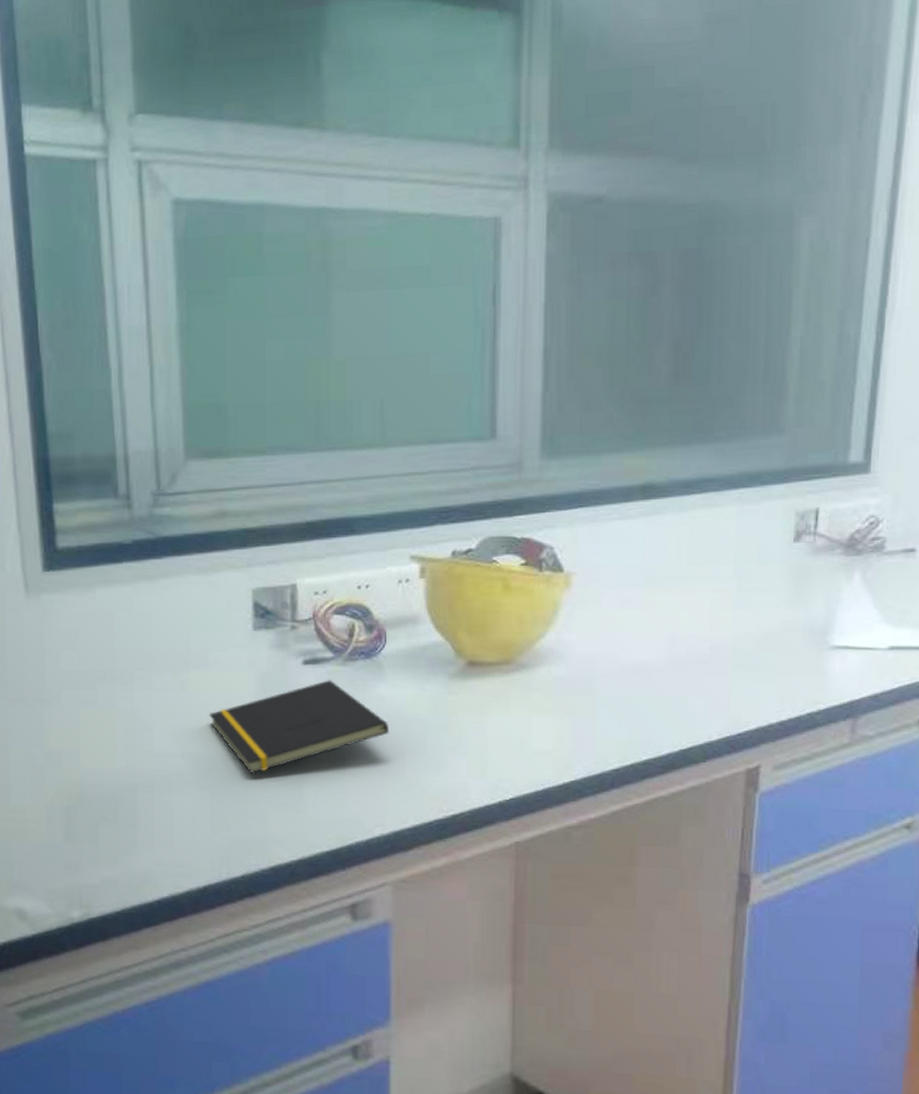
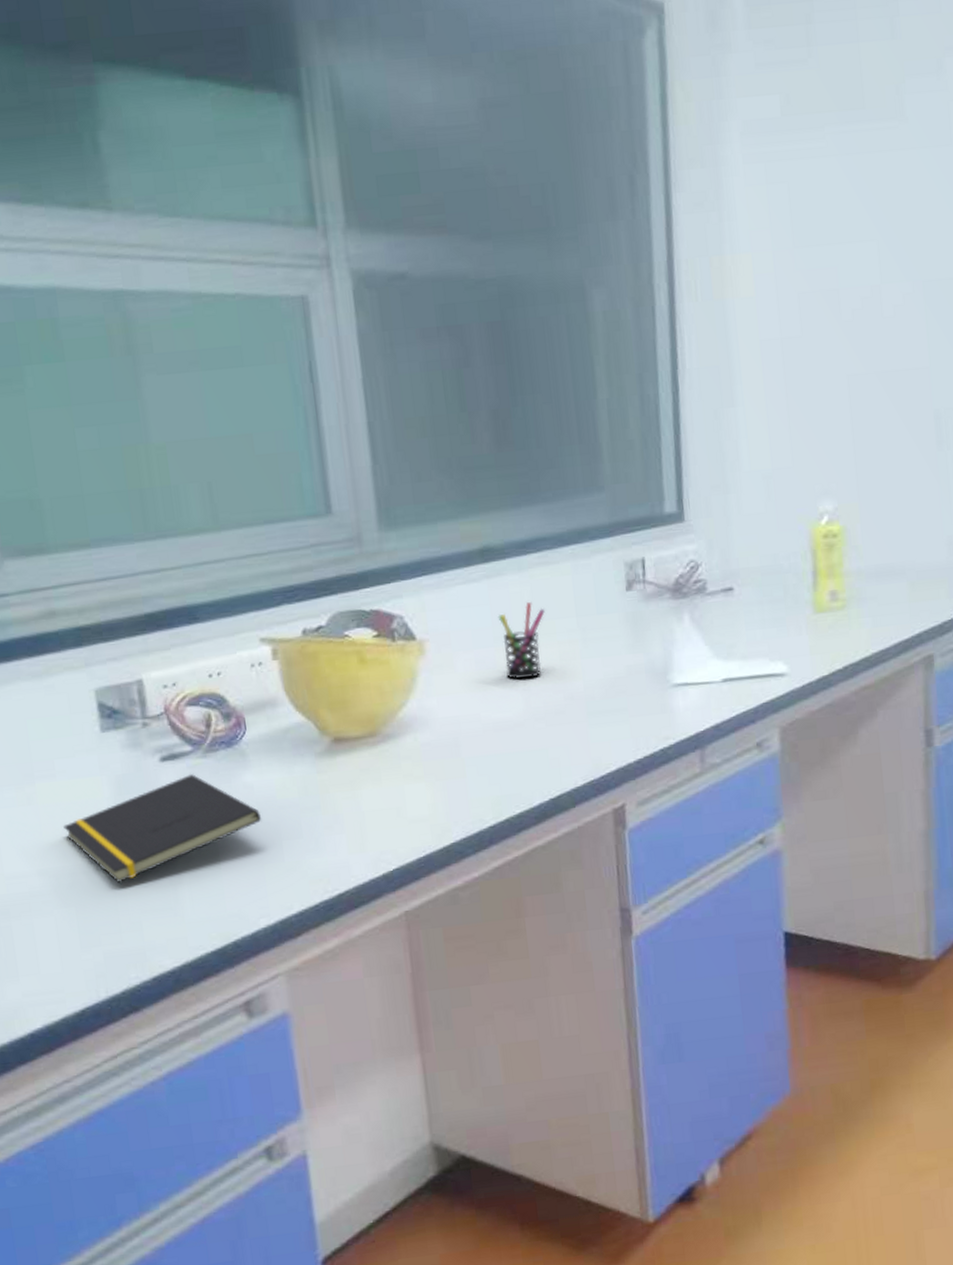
pen holder: none [651,545,702,623] -> present [498,602,545,679]

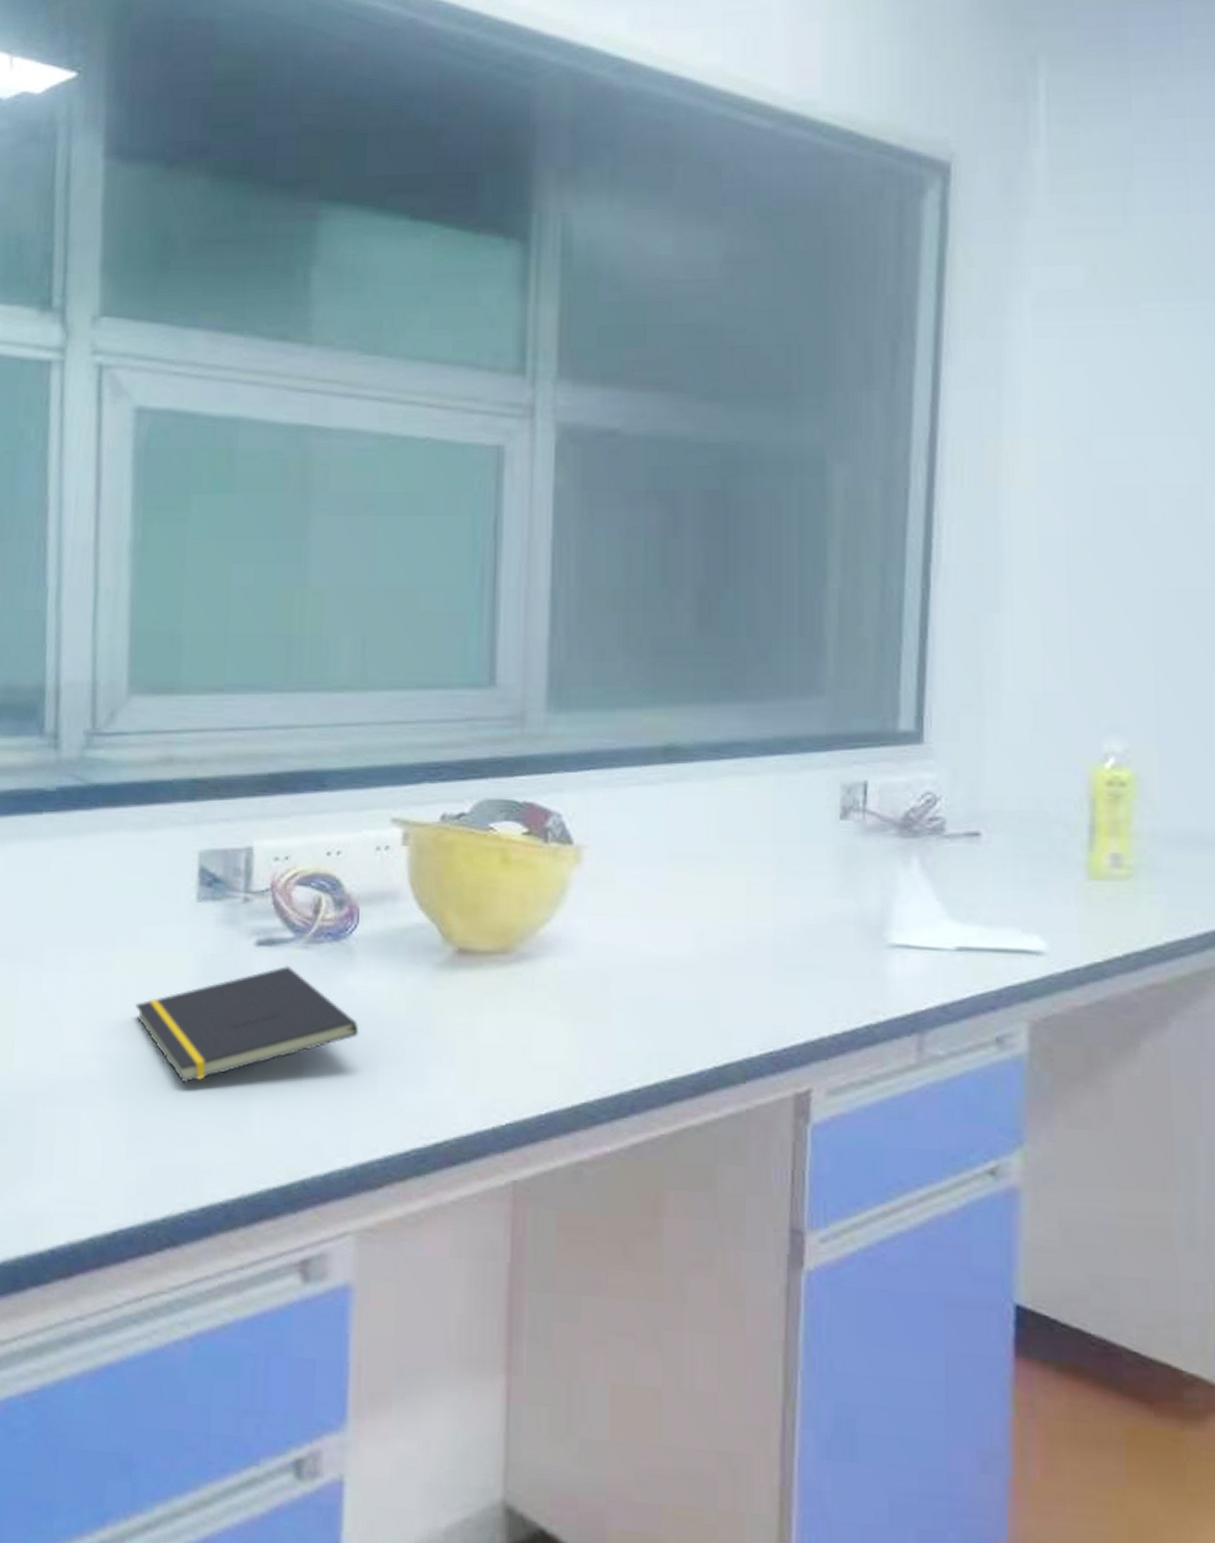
pen holder: present [498,602,545,679] -> none [675,817,734,911]

